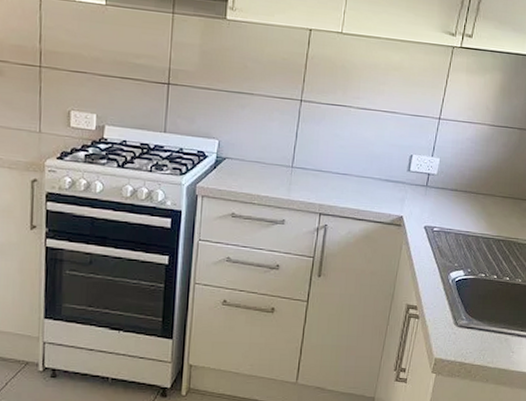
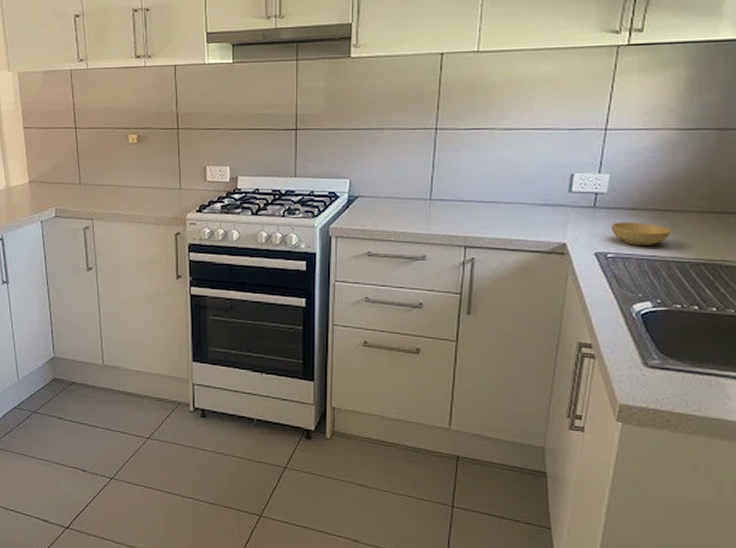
bowl: none [438,200,482,222] -> present [611,222,671,245]

